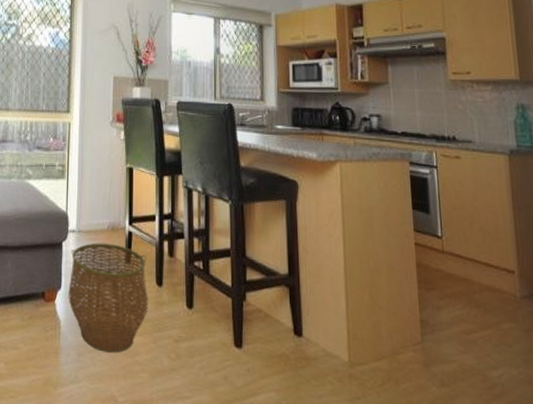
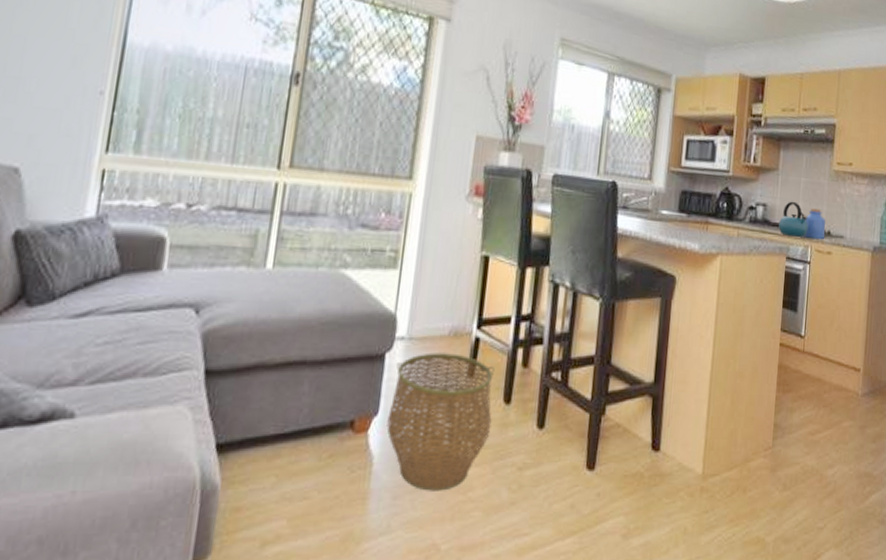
kettle: none [396,111,430,143] -> present [778,201,809,237]
jar: none [425,116,450,146] -> present [804,208,826,240]

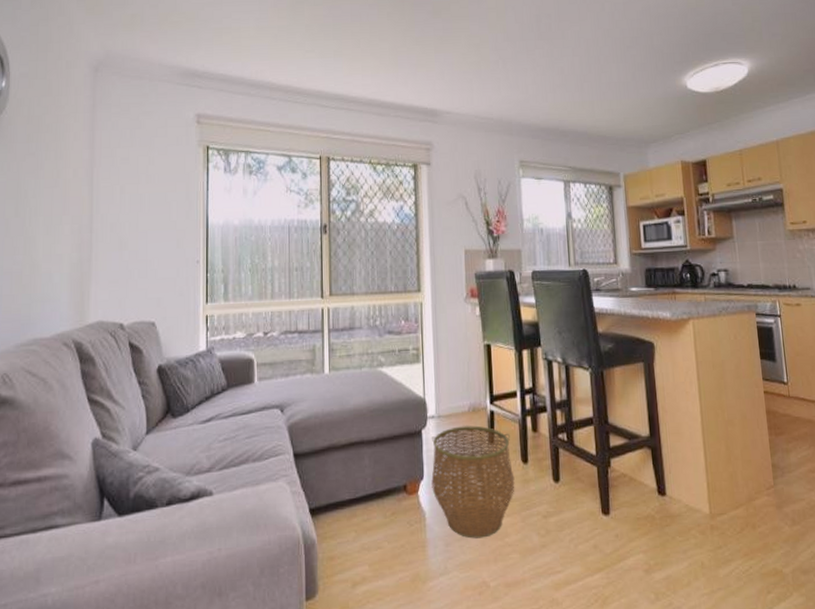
kettle: present [778,201,809,237] -> none [742,263,773,295]
jar: present [804,208,826,240] -> none [768,267,791,295]

